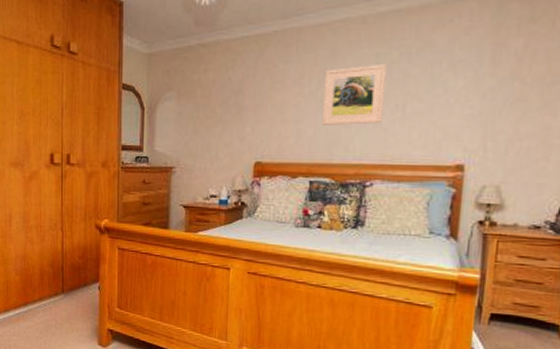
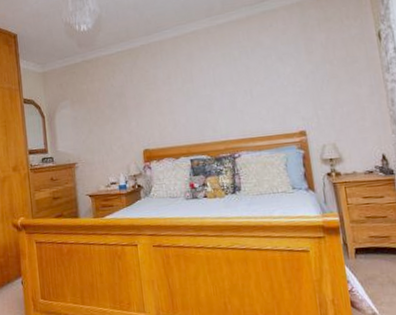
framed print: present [321,63,387,125] -> none [186,61,237,113]

